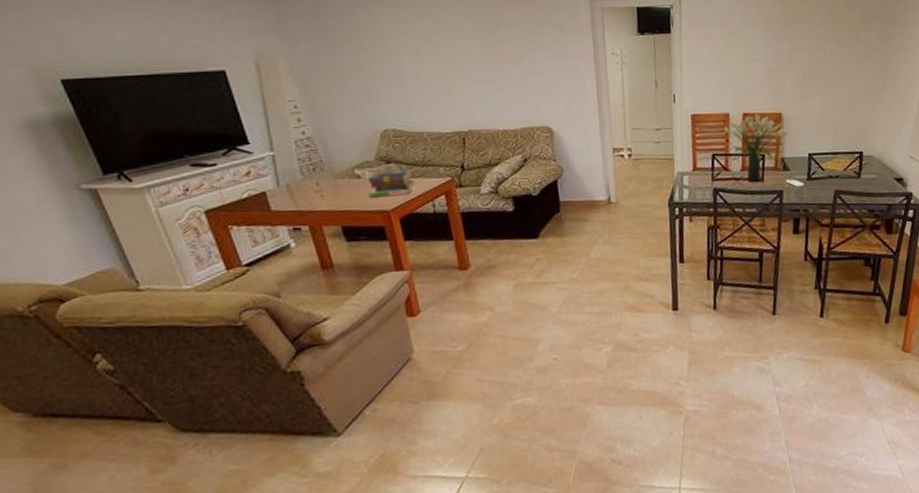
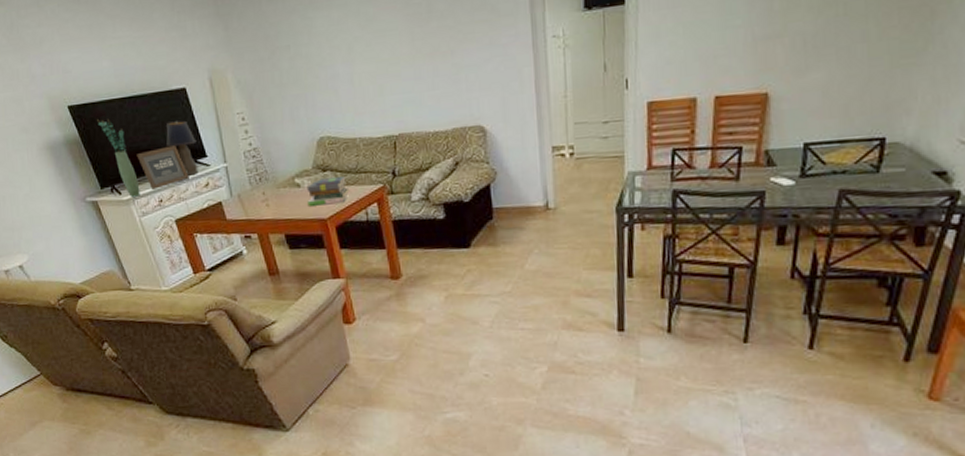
vase: none [103,97,159,185] -> present [97,118,140,197]
picture frame: none [156,130,225,177] -> present [136,145,189,189]
table lamp: none [197,104,238,165] -> present [166,120,199,177]
flower arrangement: present [724,113,787,183] -> none [689,95,775,183]

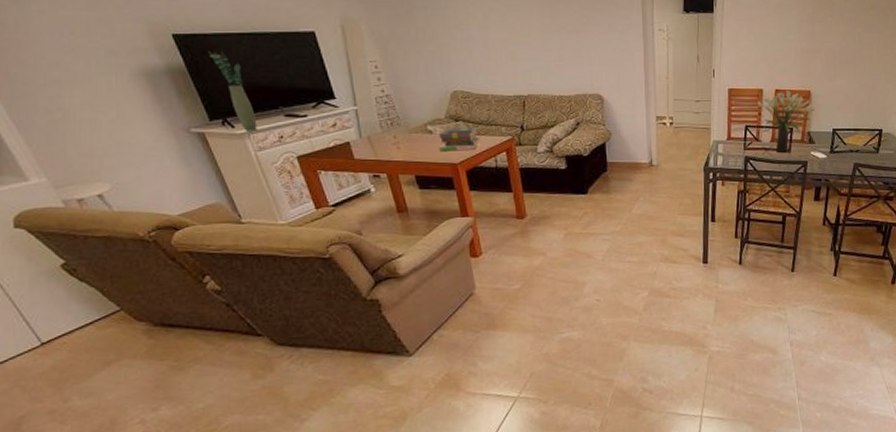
picture frame: present [136,145,189,189] -> none [255,85,315,125]
table lamp: present [166,120,199,177] -> none [290,62,326,116]
flower arrangement: none [689,95,775,183] -> present [757,90,815,154]

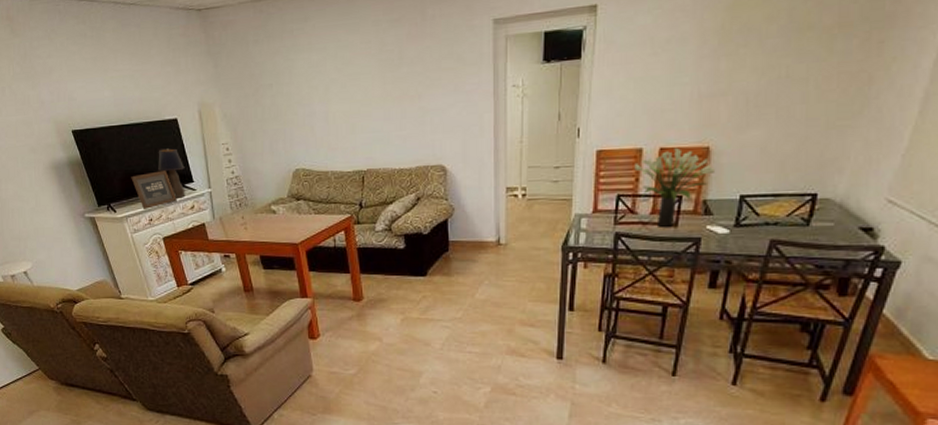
vase: present [209,51,257,131] -> none [97,143,133,215]
picture frame: none [255,85,315,125] -> present [131,170,177,209]
table lamp: none [290,62,326,116] -> present [158,148,185,200]
books: present [439,127,481,151] -> none [281,206,320,231]

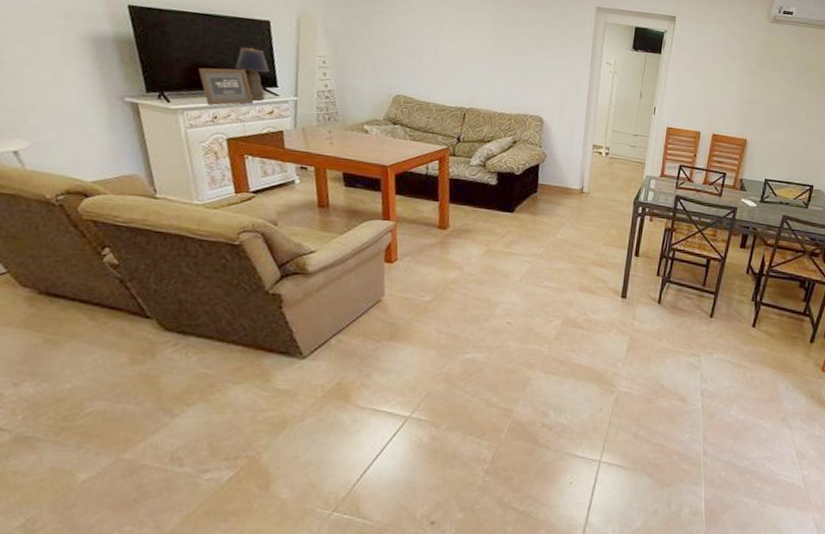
flower arrangement: present [634,147,714,229] -> none [694,135,749,197]

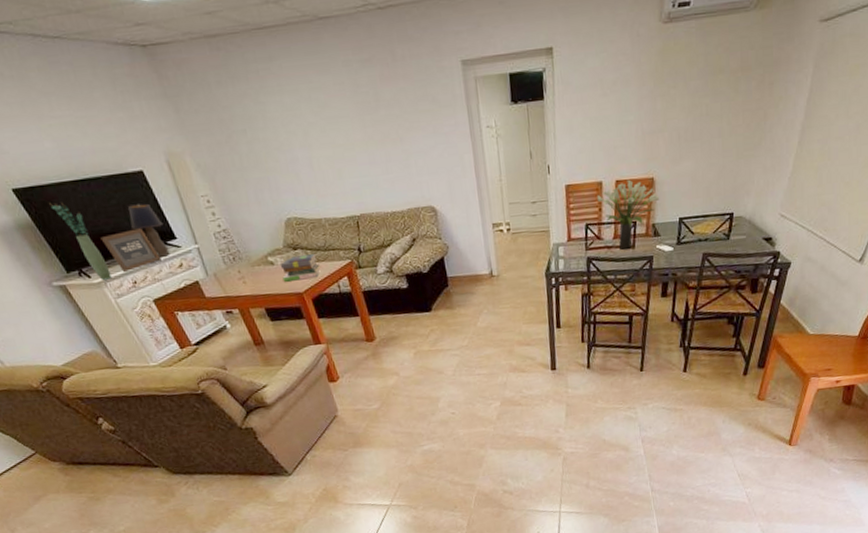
vase: none [160,26,194,108] -> present [49,202,112,280]
books: none [372,130,416,154] -> present [280,254,321,282]
flower arrangement: none [694,135,749,197] -> present [597,179,659,251]

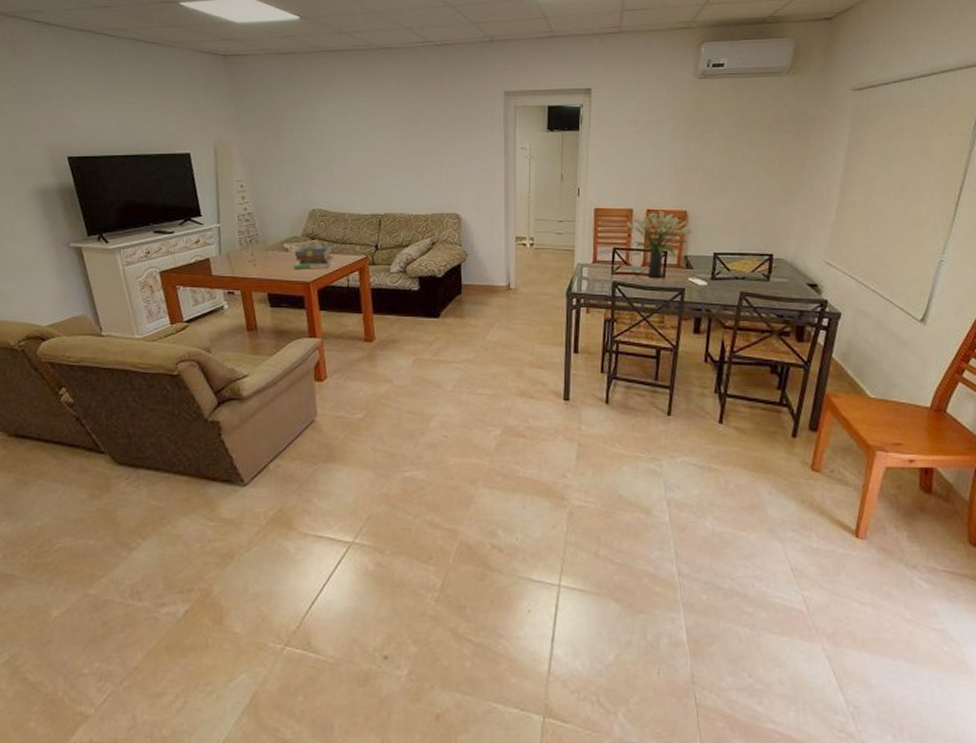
vase: present [49,202,112,280] -> none [95,172,129,247]
picture frame: present [100,228,161,272] -> none [130,203,181,241]
table lamp: present [128,203,170,259] -> none [163,182,193,233]

